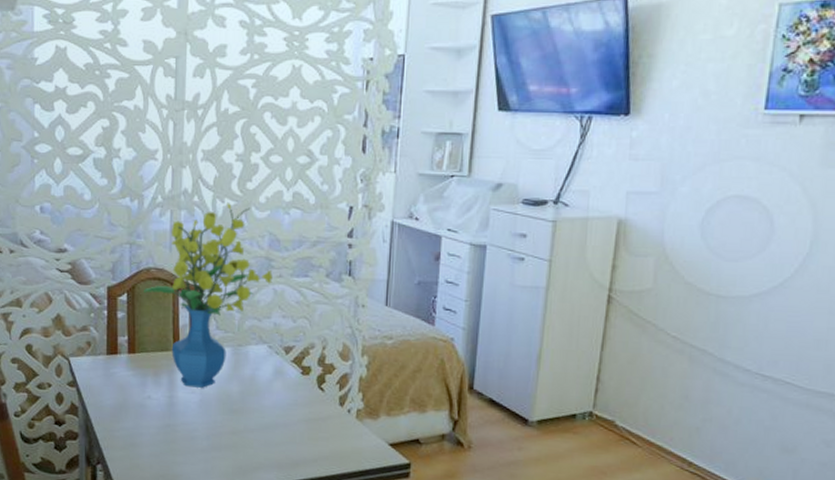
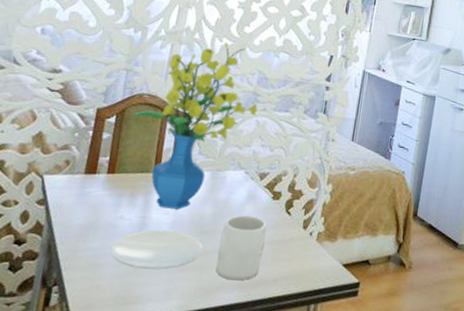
plate: none [145,409,235,449] -> present [111,229,203,270]
mug: none [251,392,300,461] -> present [216,215,267,281]

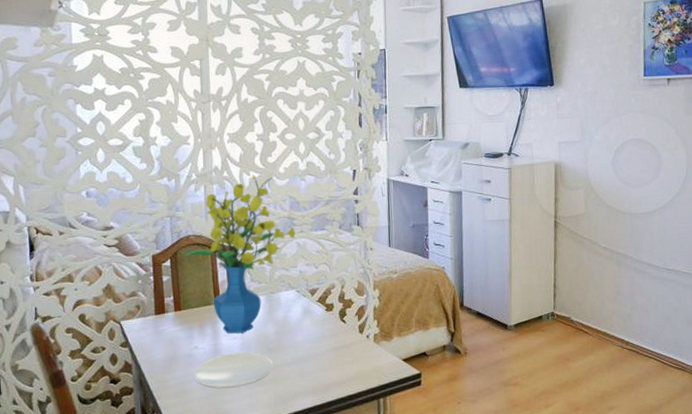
mug: present [216,215,267,281] -> none [287,329,328,387]

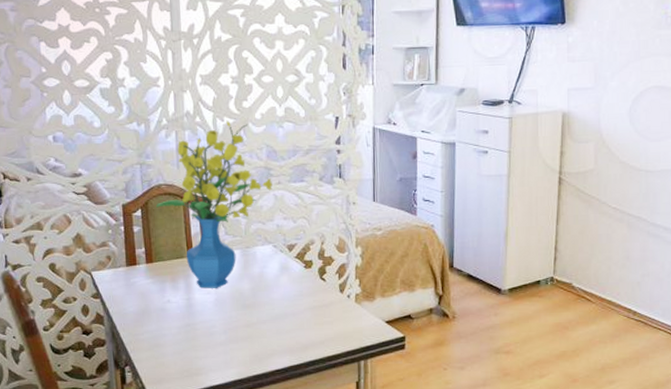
plate: present [194,352,274,389] -> none [167,308,249,345]

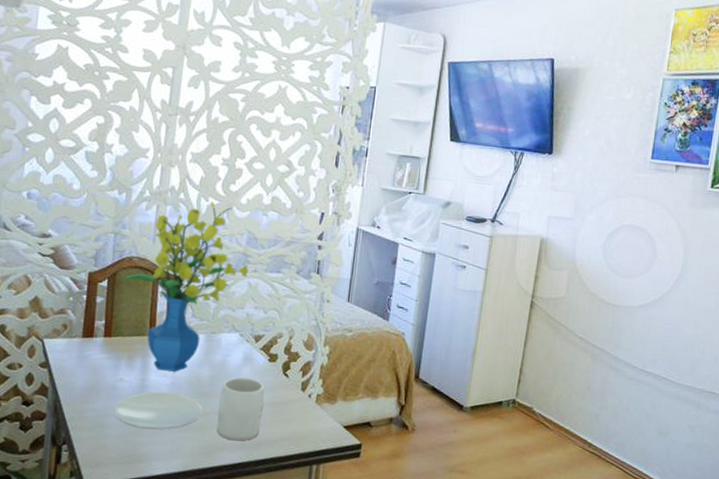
plate: none [167,308,249,345] -> present [114,391,203,430]
mug: none [263,286,306,346] -> present [217,377,265,441]

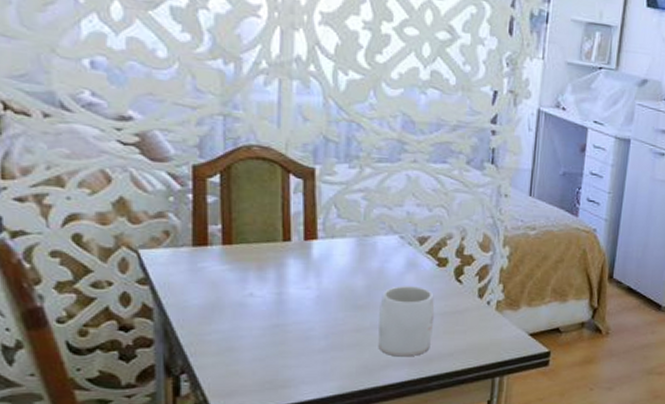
plate: present [114,391,203,430] -> none [246,306,360,351]
bouquet: present [124,202,249,372] -> none [243,76,406,283]

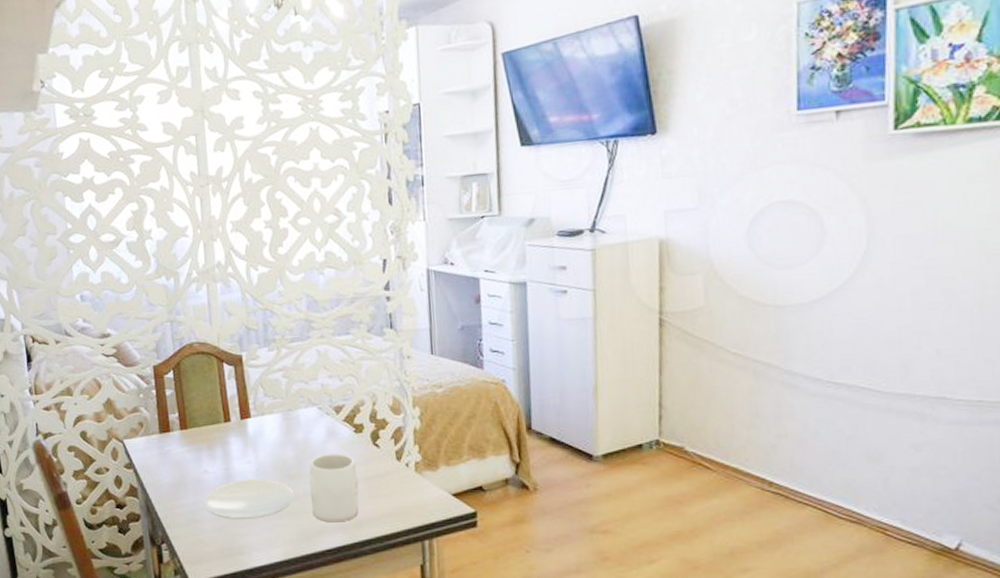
plate: none [246,306,360,351] -> present [204,479,295,520]

